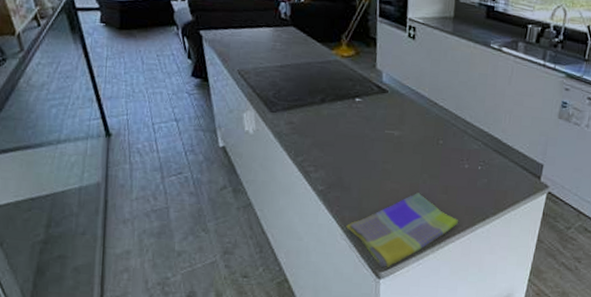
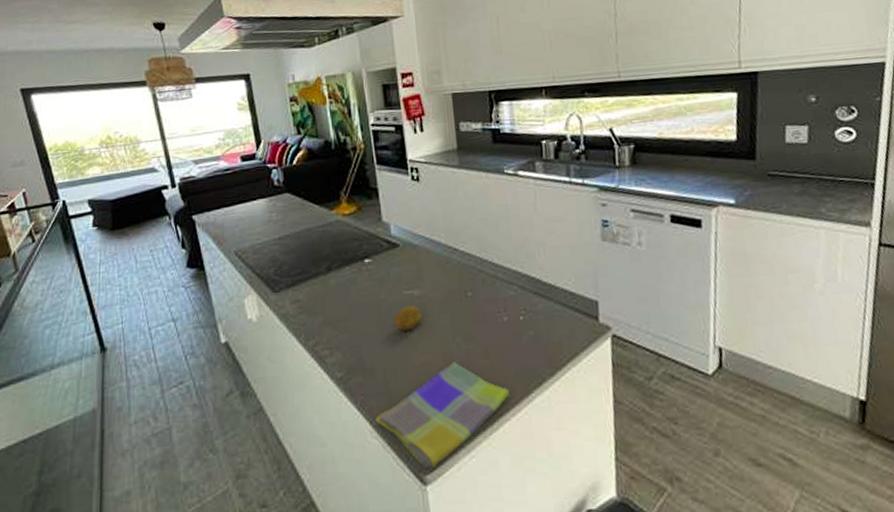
fruit: none [373,143,398,163] -> present [393,306,422,331]

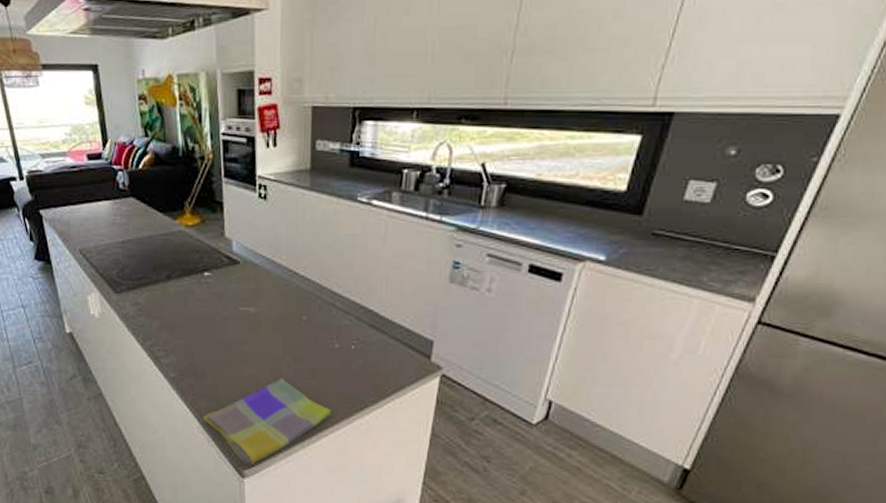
fruit: present [393,306,422,331] -> none [227,322,255,344]

